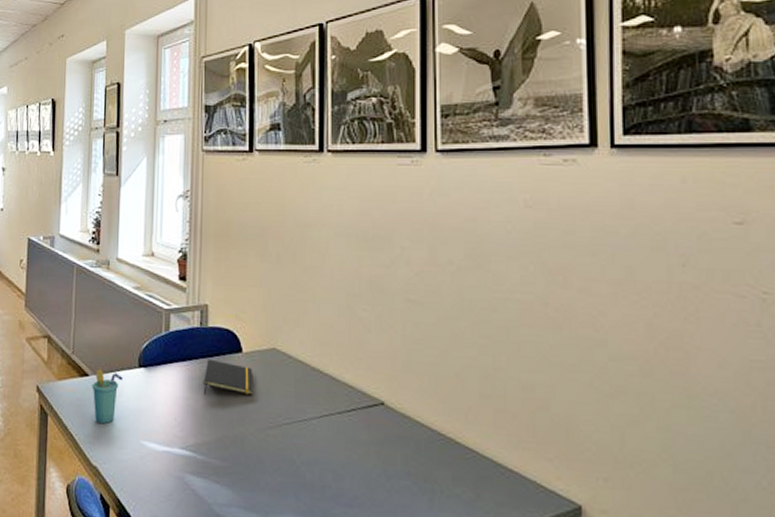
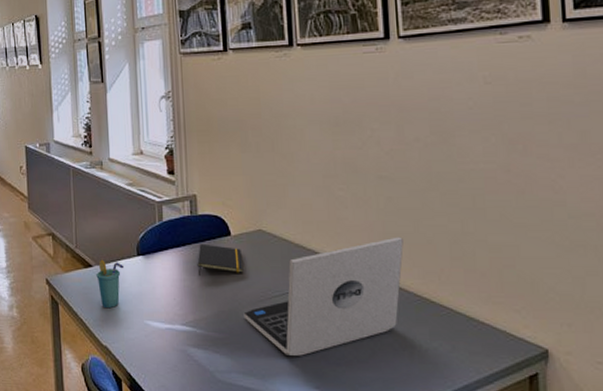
laptop: none [249,367,429,494] -> present [243,237,404,356]

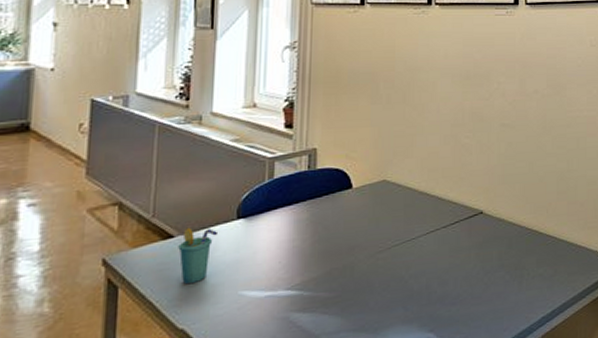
notepad: present [197,243,244,277] -> none [311,199,363,235]
laptop: present [243,237,404,356] -> none [359,177,519,304]

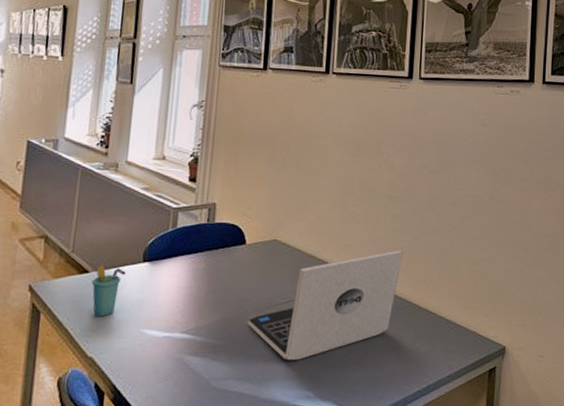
laptop: none [359,177,519,304] -> present [247,250,403,360]

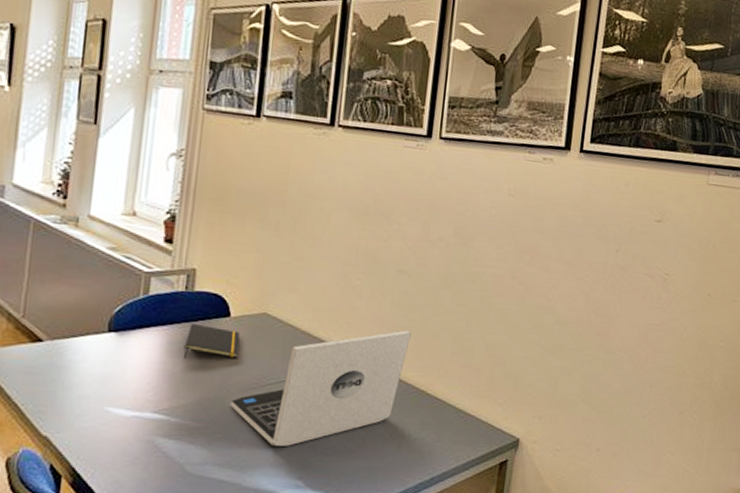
cup: present [92,265,127,317] -> none [46,333,88,392]
notepad: none [207,251,255,284] -> present [184,323,240,360]

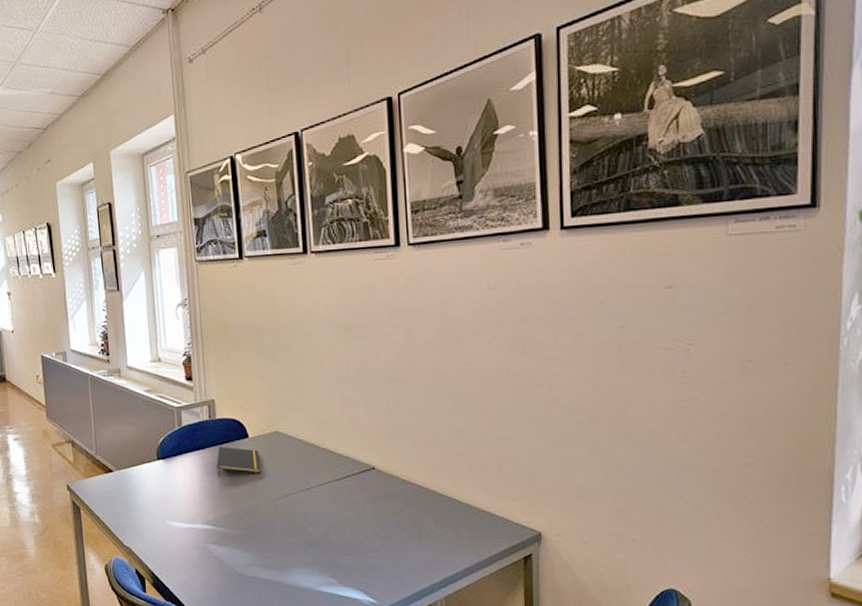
laptop: present [230,330,411,446] -> none [261,434,412,548]

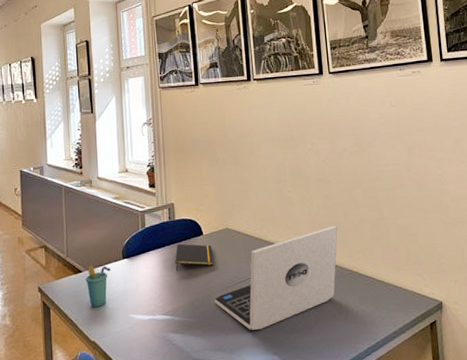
cup: none [117,464,145,511] -> present [85,265,111,308]
laptop: none [261,434,412,548] -> present [214,225,338,330]

